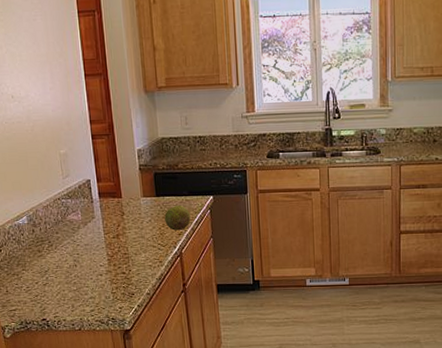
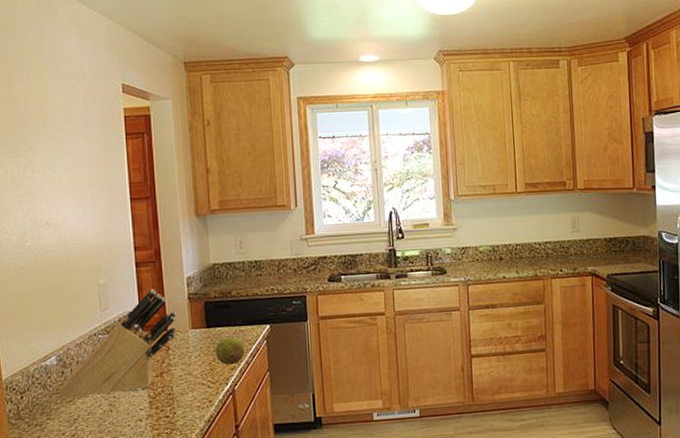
knife block: none [30,159,130,254] -> present [58,289,177,399]

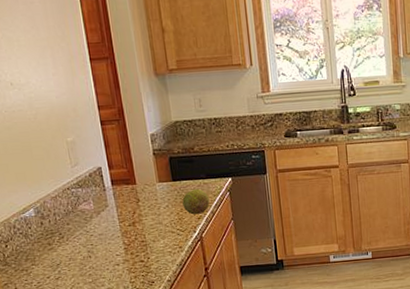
knife block: present [58,289,177,399] -> none [39,146,144,247]

